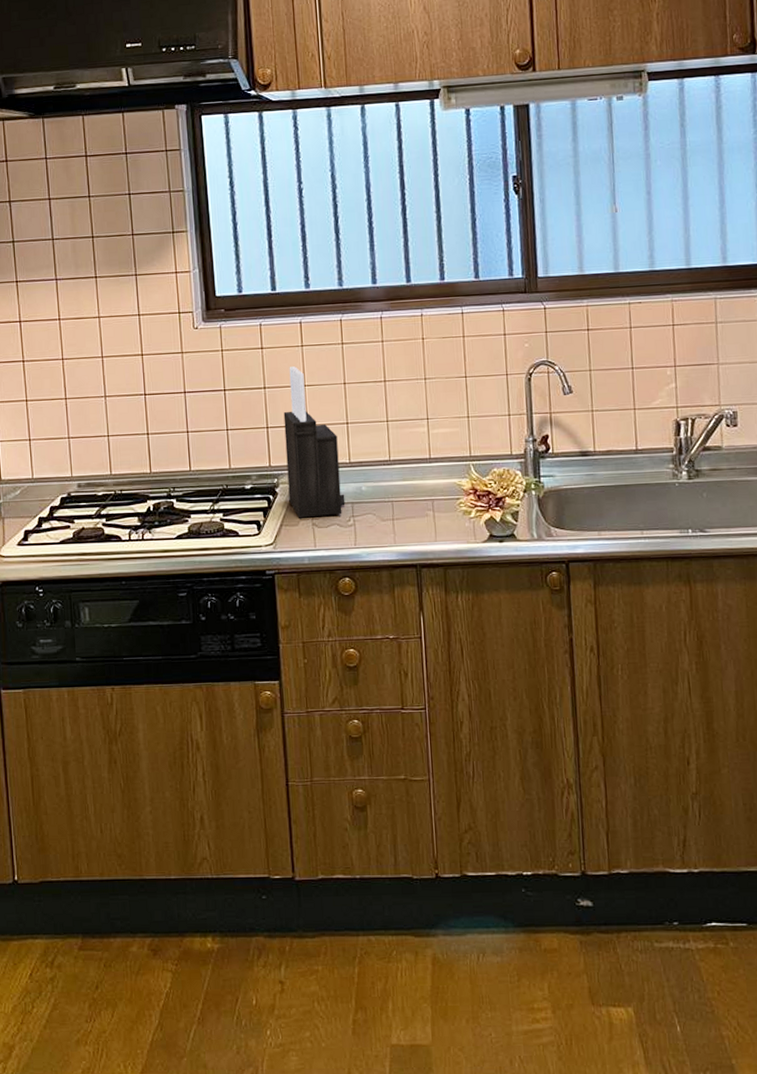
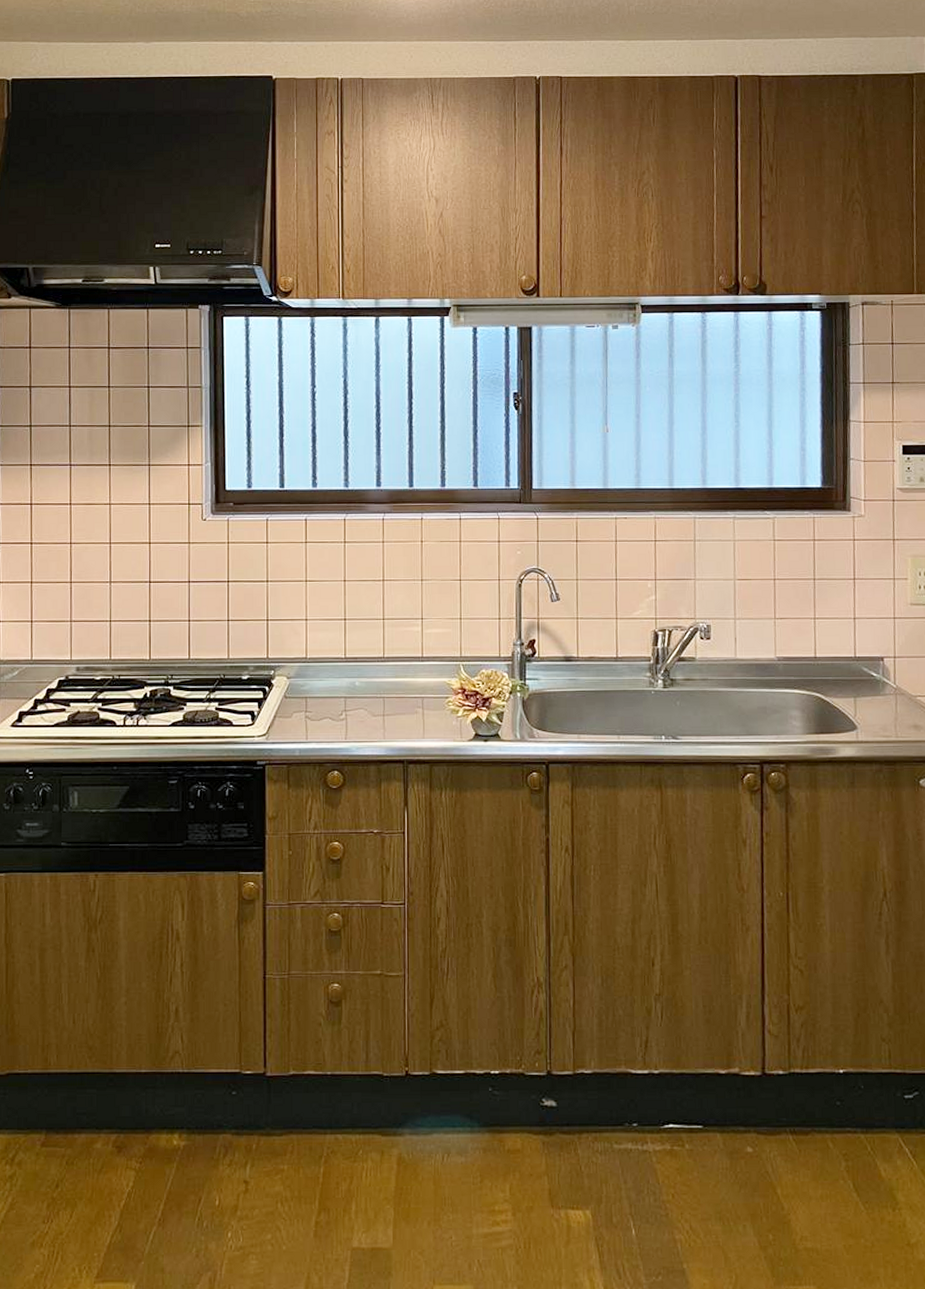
knife block: present [283,366,345,518] -> none [284,562,339,710]

